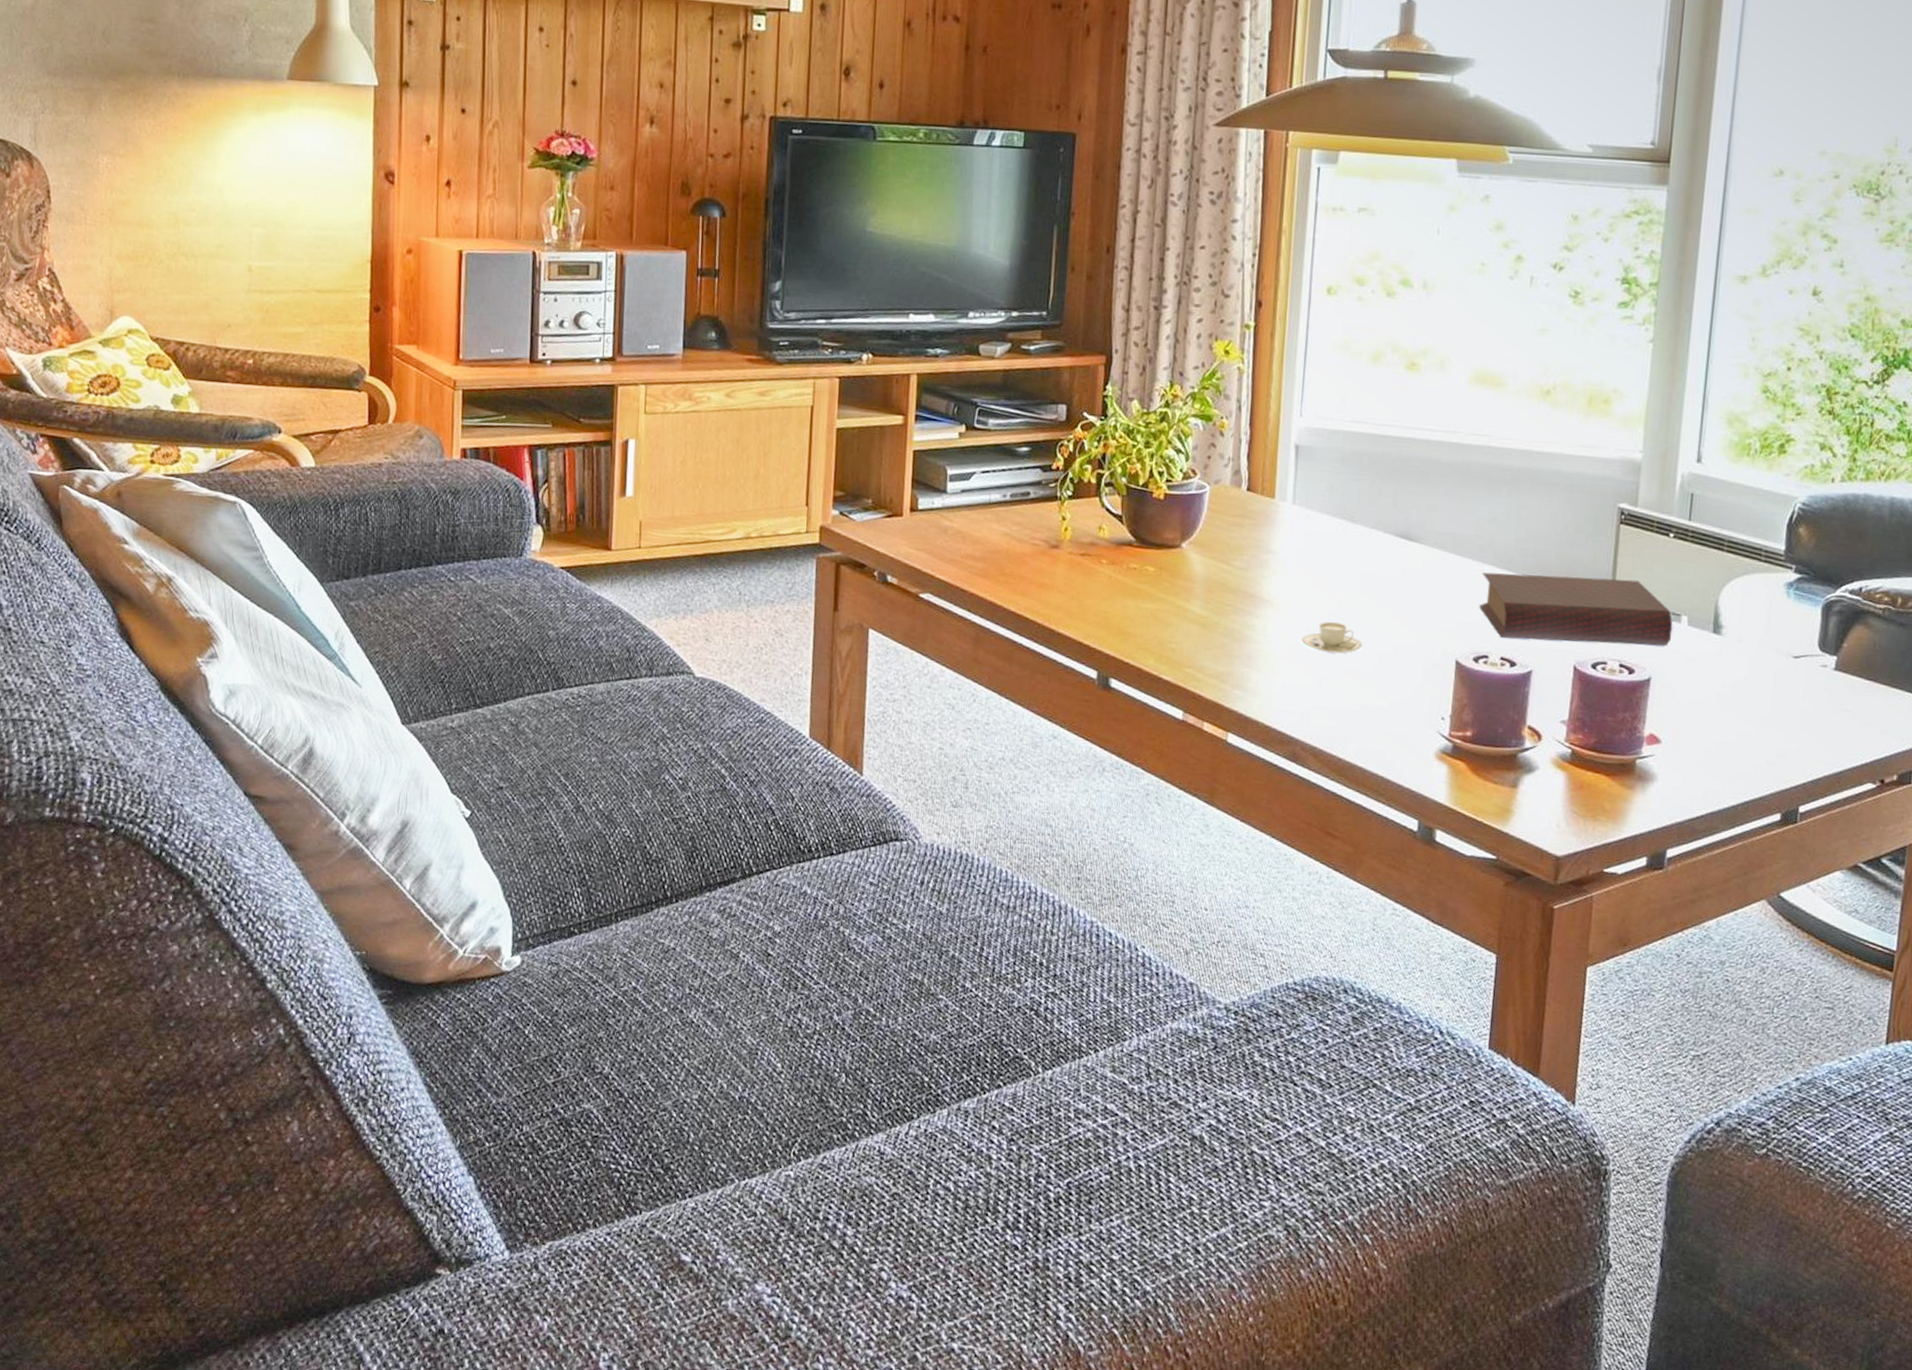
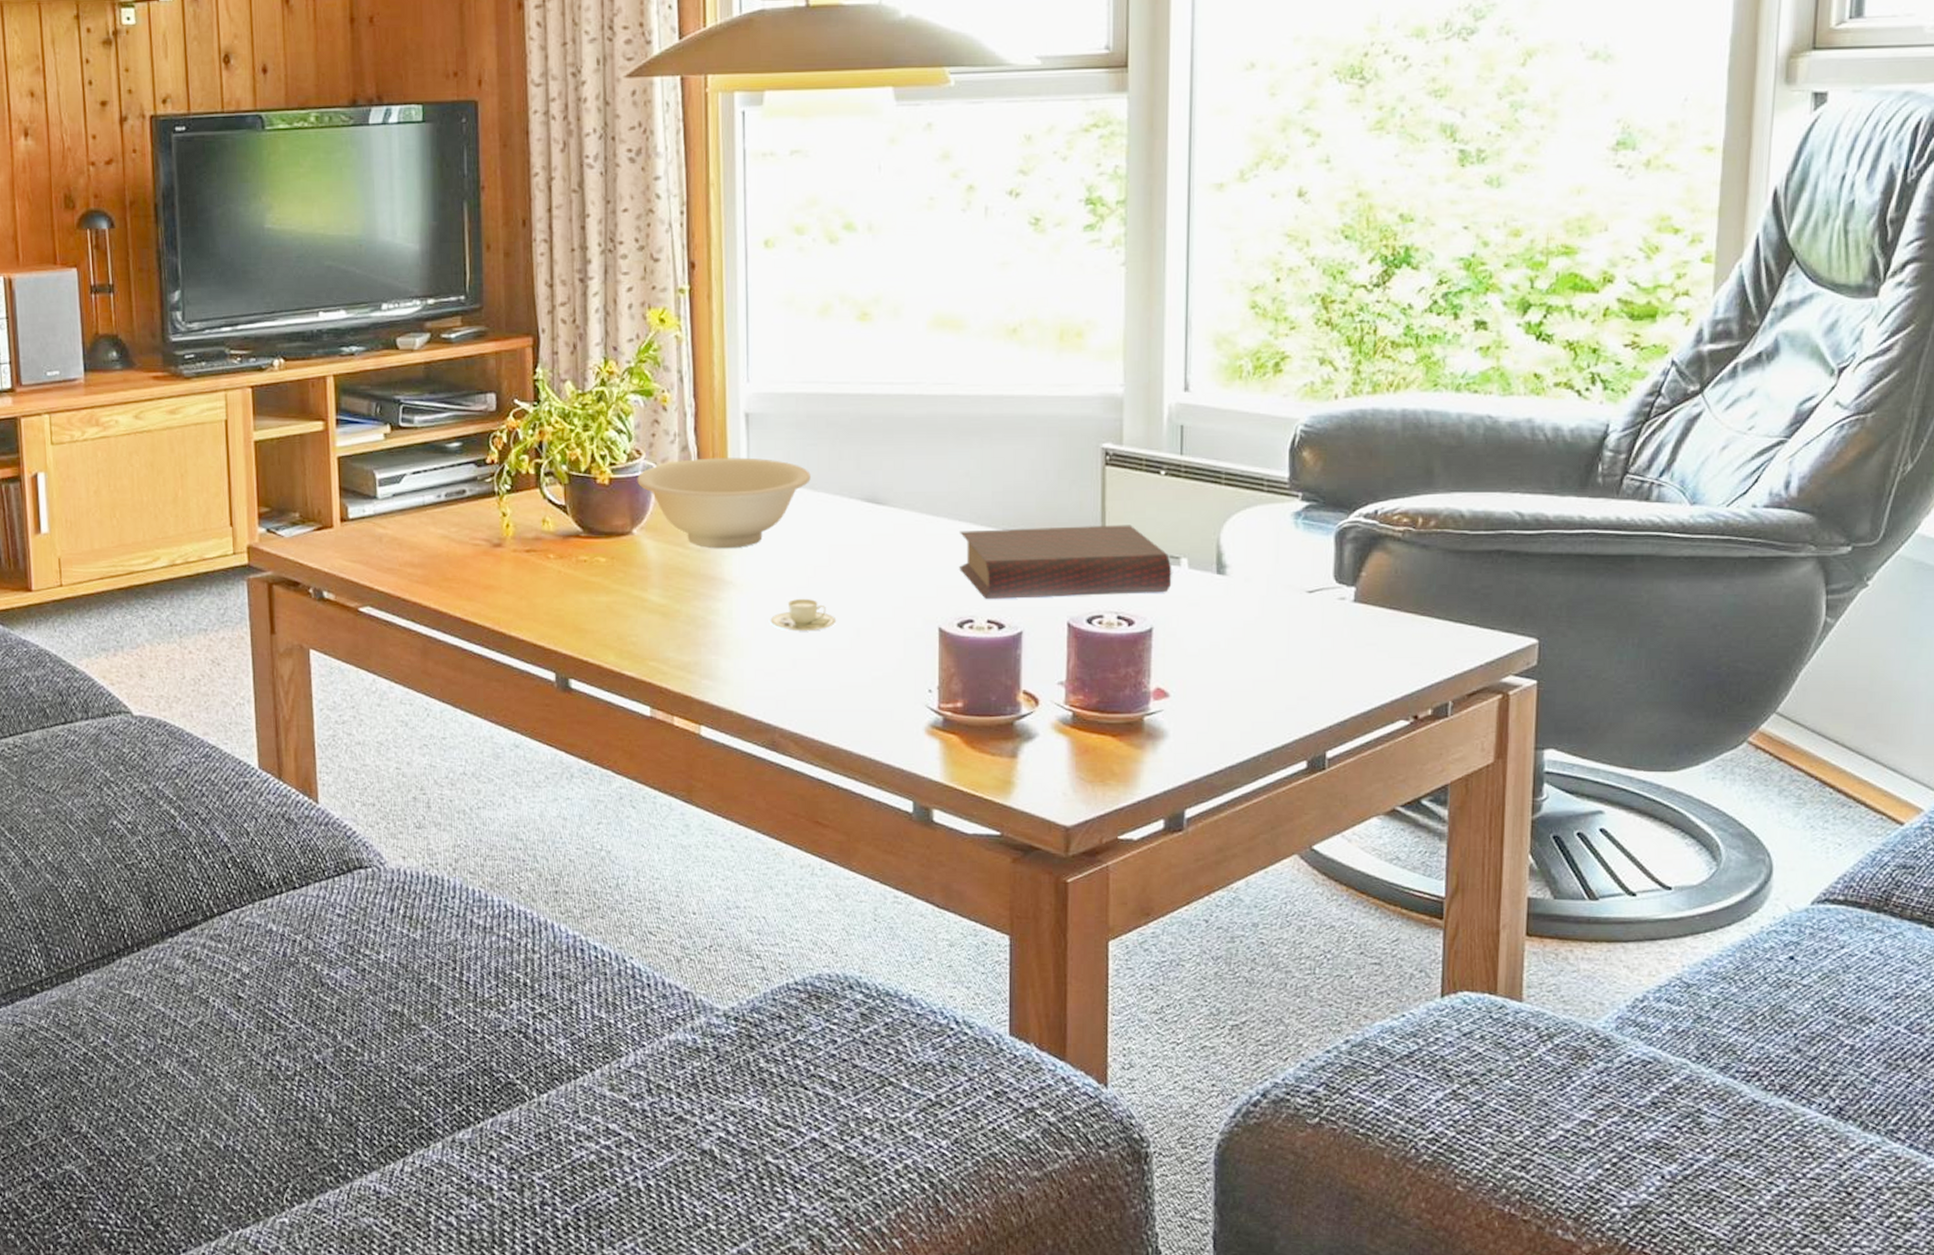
decorative bowl: none [1190,483,1351,569] -> present [637,457,811,548]

